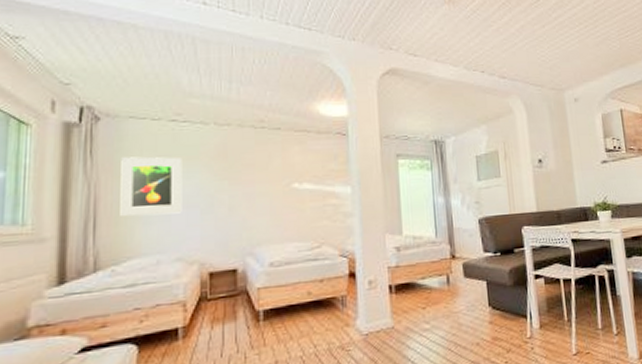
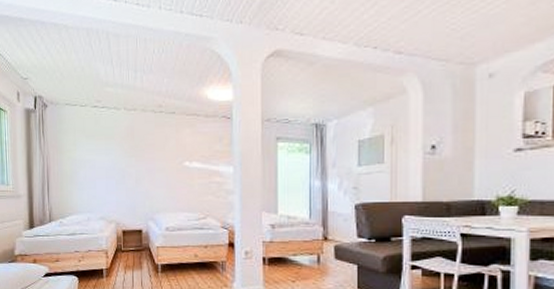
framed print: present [120,156,182,216] -> none [62,136,103,183]

